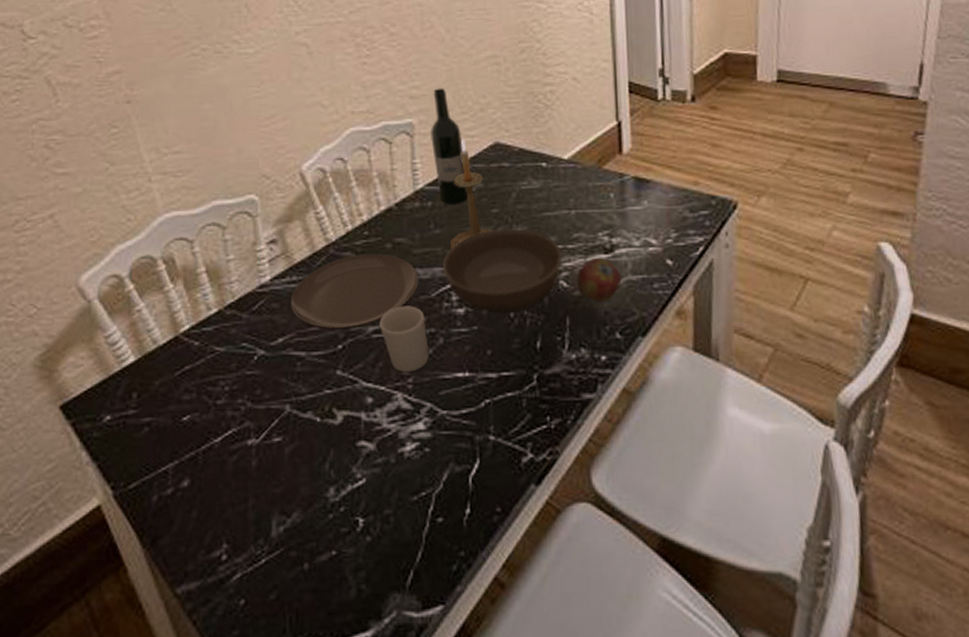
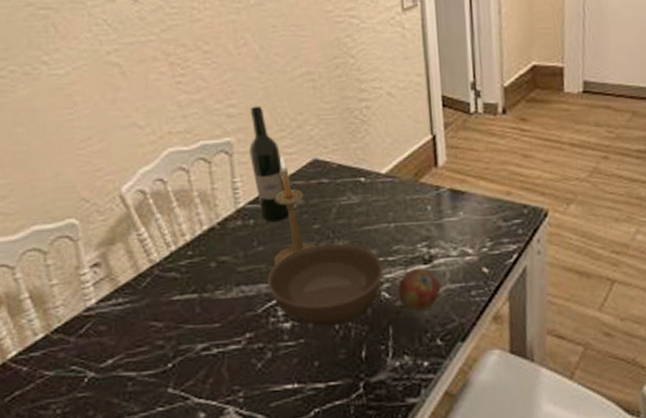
plate: present [290,253,419,329] -> none [117,272,245,349]
mug: present [379,306,429,372] -> none [208,322,258,387]

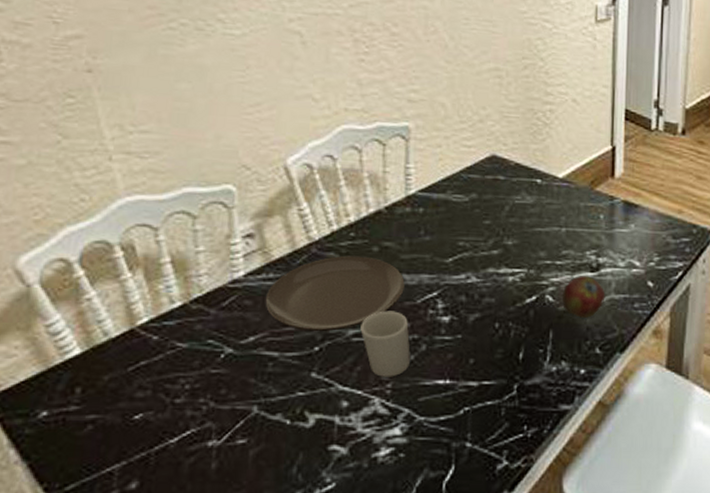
plate: none [117,272,245,349] -> present [265,255,405,331]
mug: none [208,322,258,387] -> present [360,310,410,377]
wine bottle: present [248,106,290,222] -> none [426,94,462,213]
bowl: present [266,243,384,326] -> none [429,240,551,324]
candlestick: present [274,156,316,266] -> none [440,148,484,257]

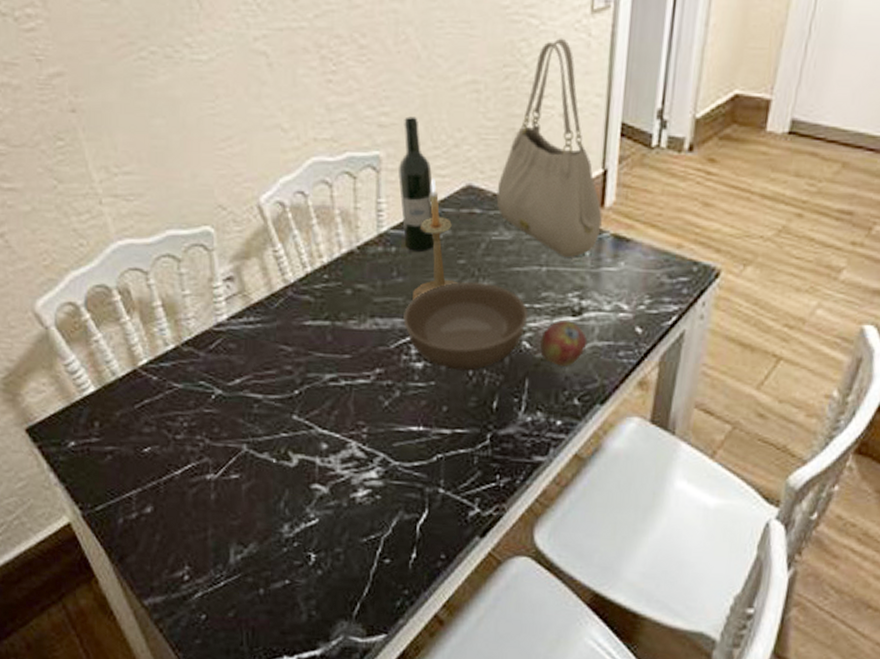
plate: present [265,255,405,331] -> none [247,298,378,375]
mug: present [360,310,410,377] -> none [336,355,385,422]
wine bottle: none [426,94,462,213] -> present [397,116,435,252]
bowl: none [429,240,551,324] -> present [402,281,529,371]
candlestick: none [440,148,484,257] -> present [413,178,459,300]
handbag: none [518,39,613,221] -> present [496,38,602,258]

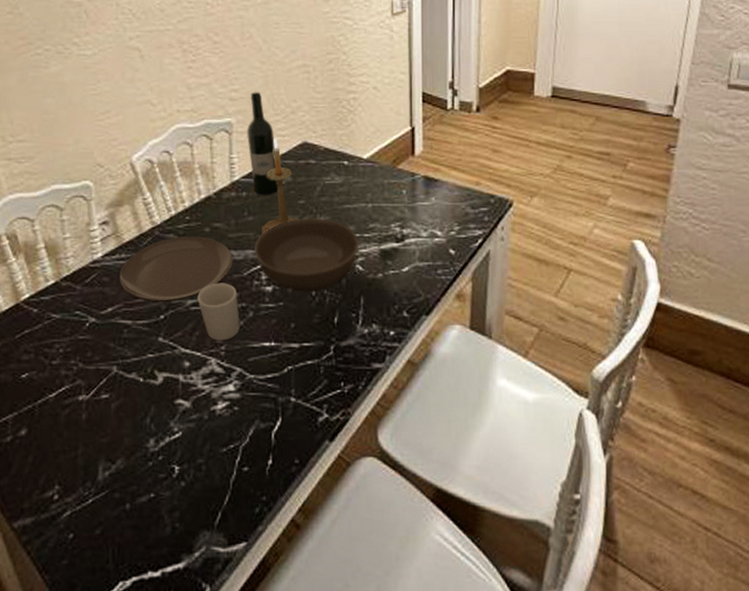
plate: none [247,298,378,375] -> present [119,236,233,302]
mug: none [336,355,385,422] -> present [197,283,240,341]
handbag: present [496,38,602,258] -> none [327,33,414,196]
fruit: present [540,320,588,366] -> none [371,246,411,284]

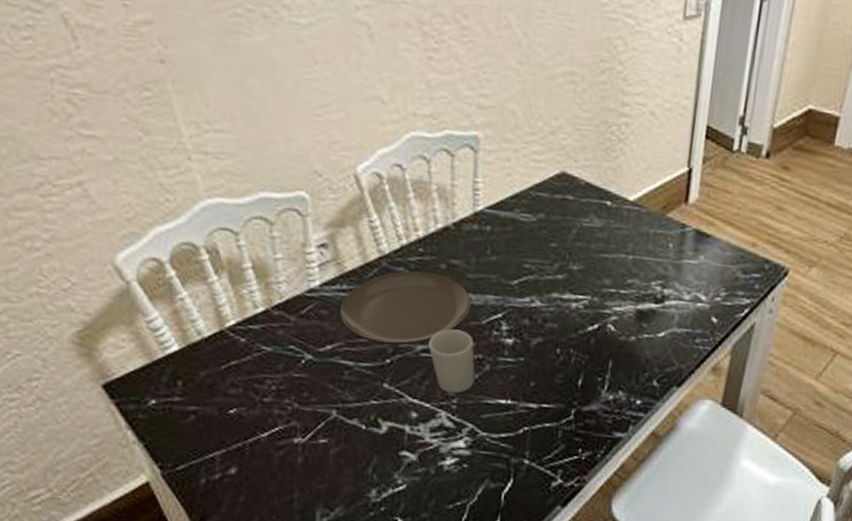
wine bottle: present [246,92,279,195] -> none [495,100,529,232]
bowl: present [253,217,360,292] -> none [494,263,615,350]
candlestick: present [262,137,300,235] -> none [505,162,550,279]

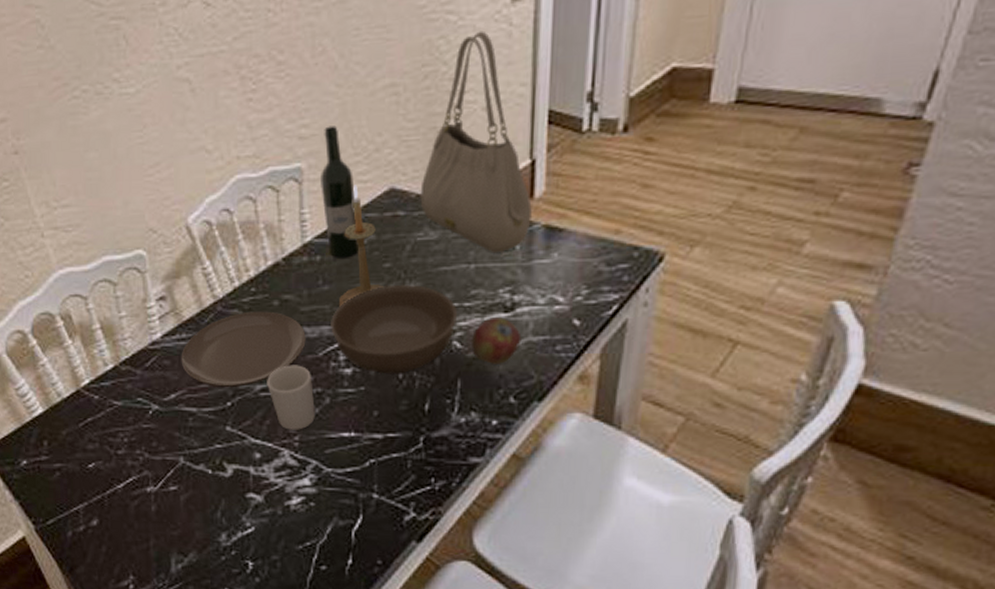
bowl: none [494,263,615,350] -> present [329,284,458,374]
wine bottle: none [495,100,529,232] -> present [319,125,360,258]
candlestick: none [505,162,550,279] -> present [339,184,385,307]
handbag: none [588,39,686,249] -> present [420,31,532,254]
fruit: none [624,306,668,350] -> present [472,317,522,364]

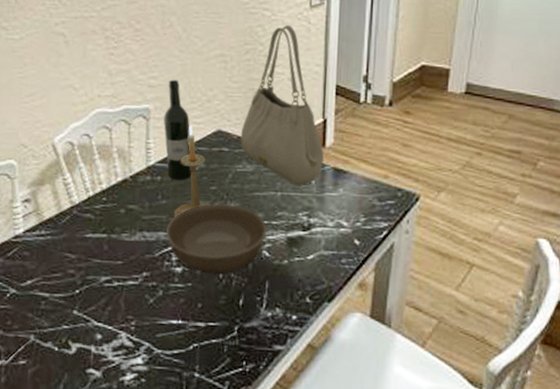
plate: present [181,311,306,387] -> none [38,216,146,278]
mug: present [267,365,315,430] -> none [111,262,150,317]
fruit: present [472,317,522,364] -> none [277,234,316,271]

